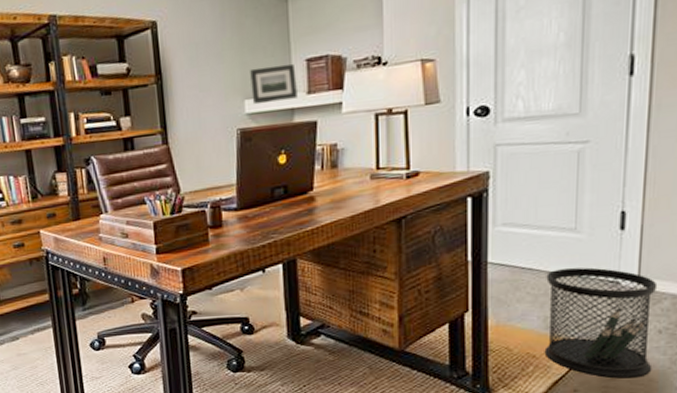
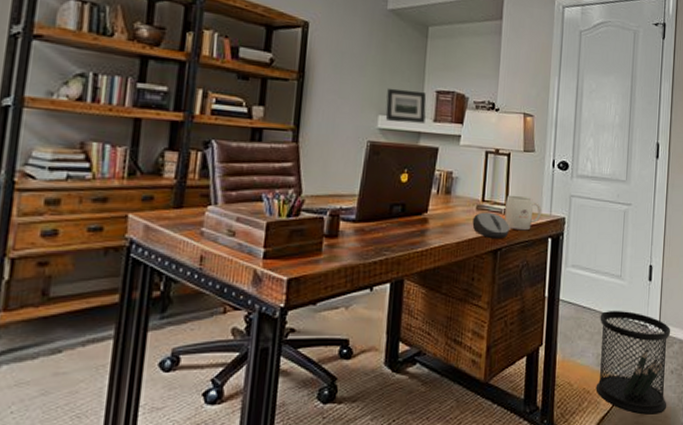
computer mouse: none [367,179,416,207] -> present [472,212,511,239]
mug: none [407,155,455,194] -> present [504,195,542,231]

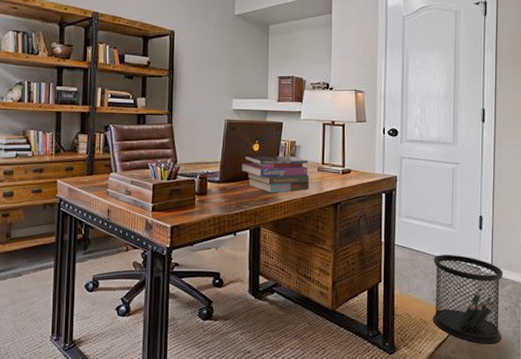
picture frame: present [385,88,427,123] -> none [238,77,271,103]
books: none [385,187,466,237] -> present [242,155,309,194]
computer mouse: present [472,212,511,239] -> none [315,173,348,194]
mug: present [504,195,542,231] -> none [342,158,375,188]

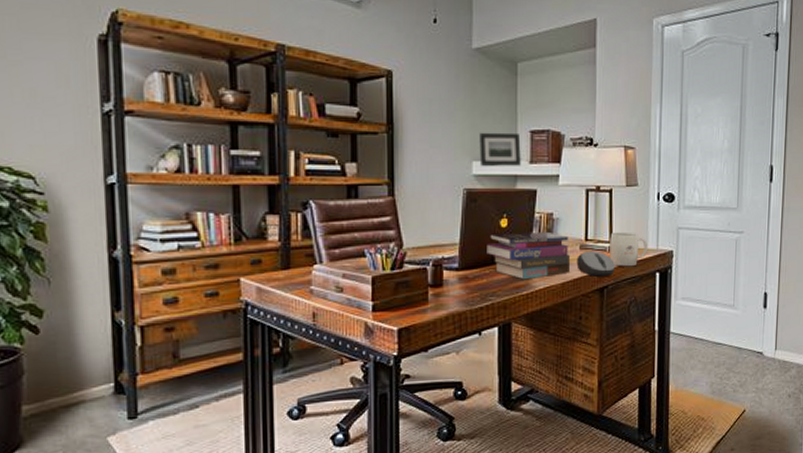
picture frame: none [238,77,271,103] -> present [479,132,521,166]
computer mouse: none [315,173,348,194] -> present [576,251,616,277]
mug: none [342,158,375,188] -> present [610,231,648,267]
pencil holder: present [432,254,504,344] -> none [710,339,788,438]

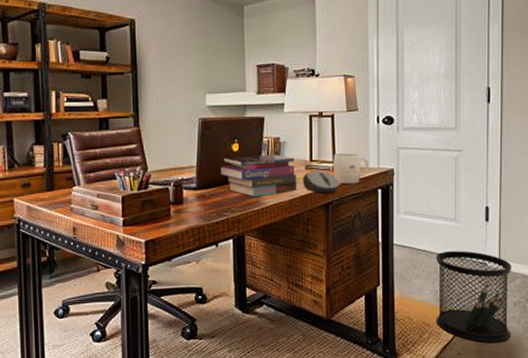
picture frame: present [479,132,521,166] -> none [212,67,249,98]
pencil holder: none [710,339,788,438] -> present [436,250,512,344]

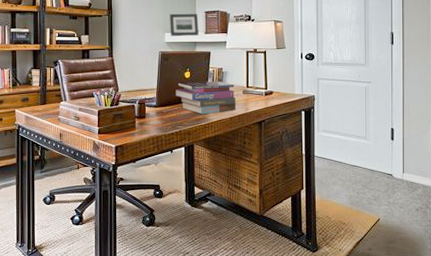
picture frame: none [212,67,249,98] -> present [170,13,199,36]
computer mouse: present [303,170,340,194] -> none [241,95,271,113]
mug: present [333,152,369,185] -> none [265,81,294,107]
pencil holder: present [436,250,512,344] -> none [350,163,415,242]

